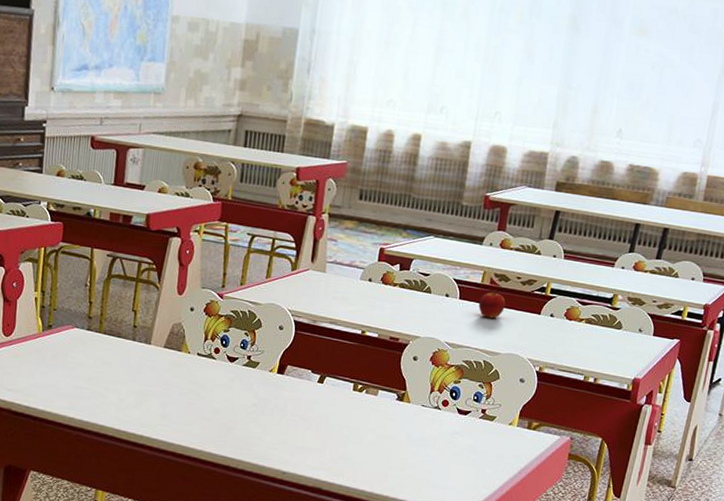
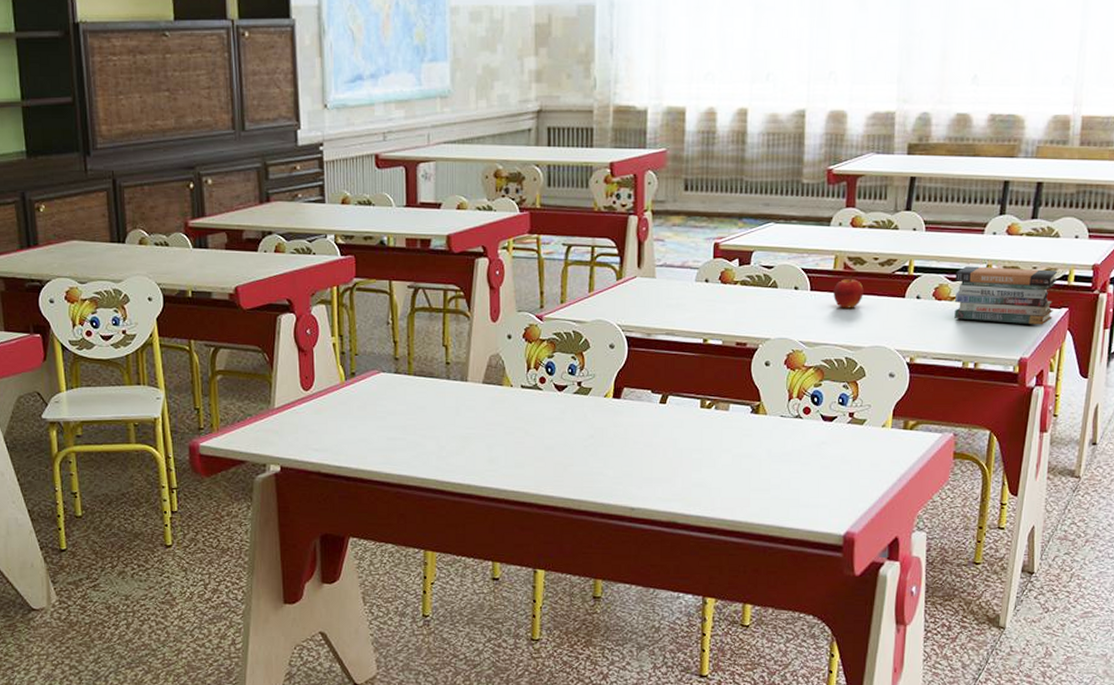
book stack: none [581,293,674,352] -> present [954,266,1058,325]

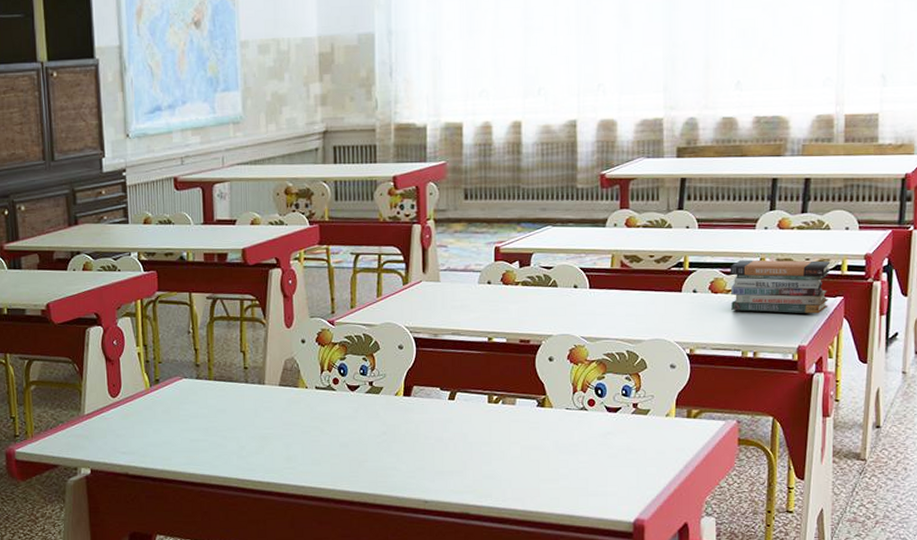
apple: present [833,275,864,308] -> none [612,273,641,304]

